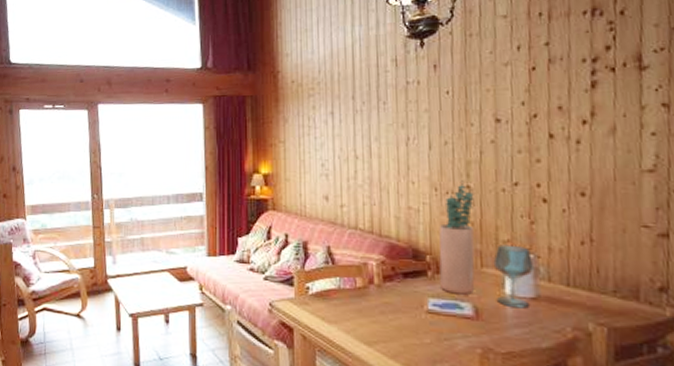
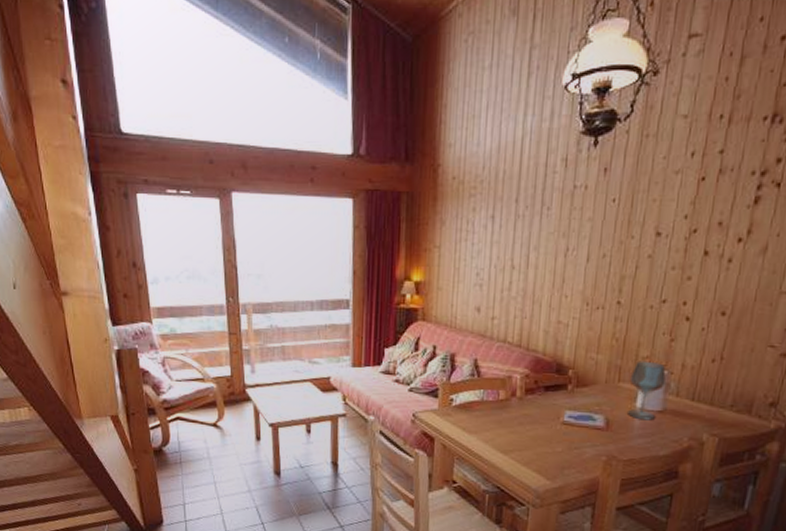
vase: present [438,180,475,295] -> none [578,296,623,408]

